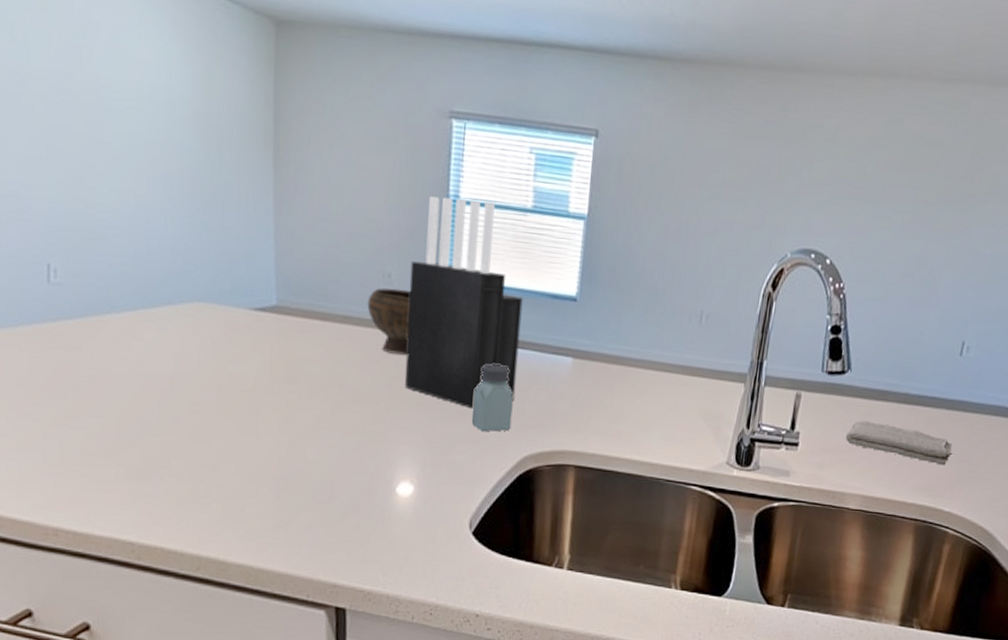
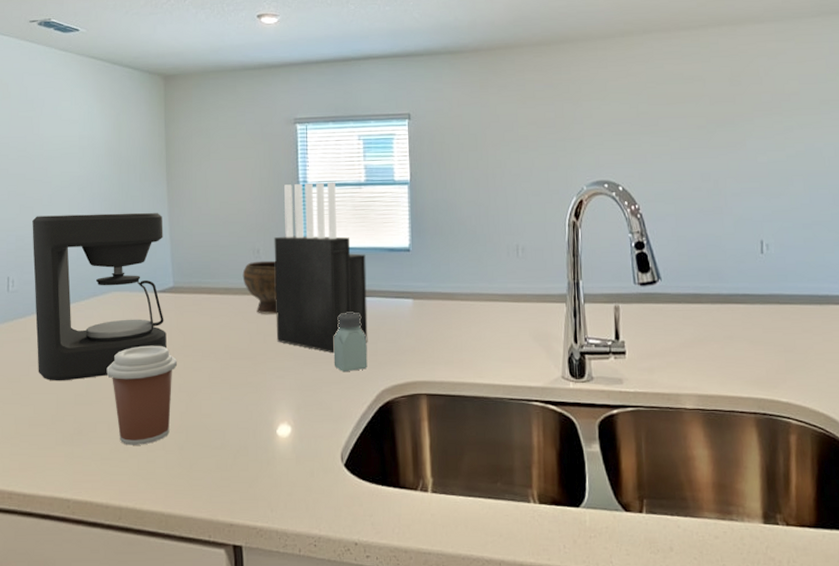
coffee maker: none [82,187,267,405] -> present [32,212,168,381]
coffee cup: none [184,373,277,490] -> present [106,345,177,445]
washcloth: present [845,421,953,466] -> none [668,324,777,358]

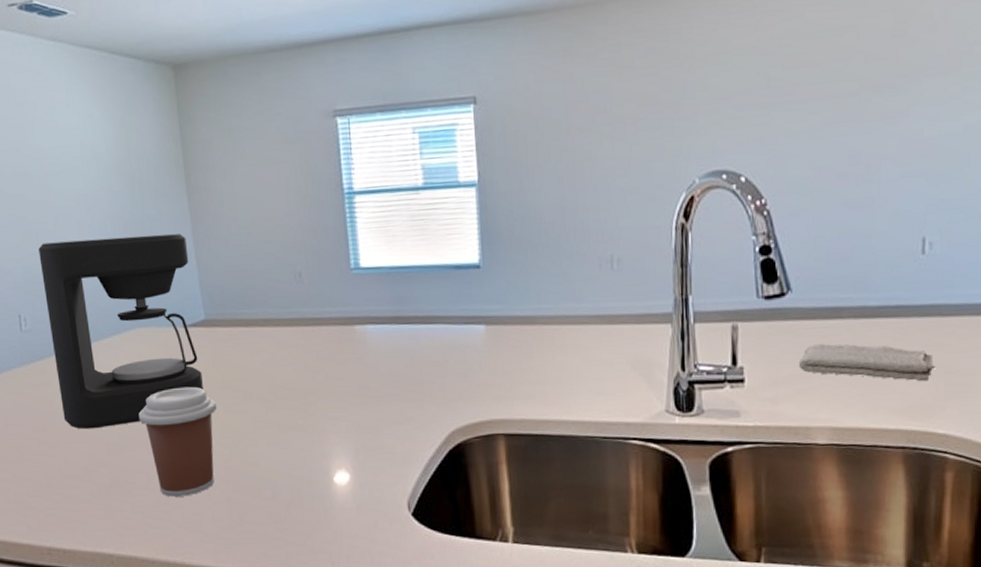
bowl: present [242,260,277,314] -> none [283,285,326,348]
knife block: present [274,182,368,354] -> none [317,187,434,391]
saltshaker: present [333,313,368,372] -> none [393,343,434,412]
washcloth: none [668,324,777,358] -> present [798,344,936,382]

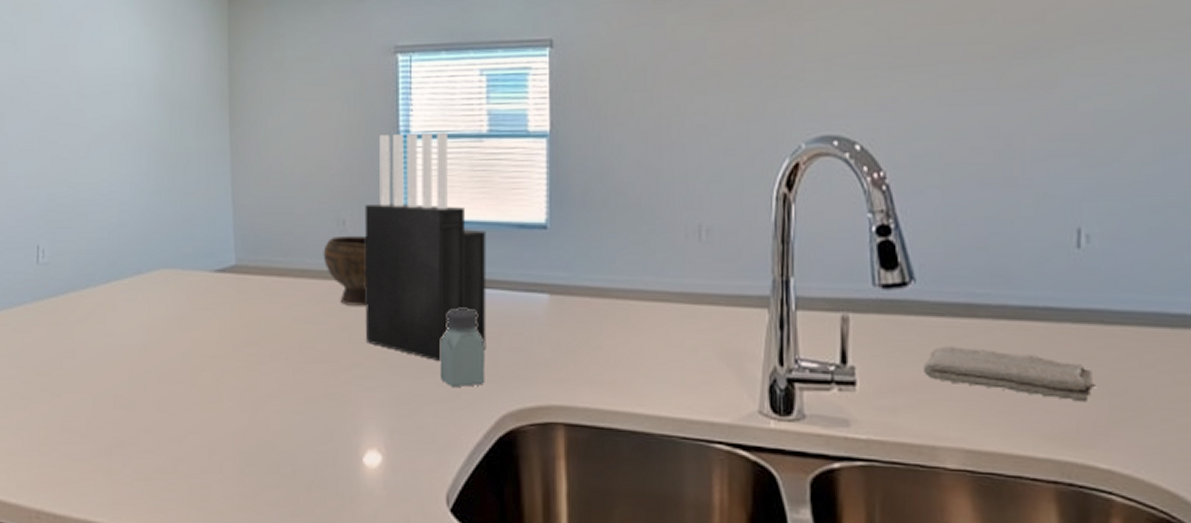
coffee maker: present [38,234,204,429] -> none [66,168,227,379]
coffee cup: present [138,386,216,497] -> none [152,339,238,465]
bowl: none [283,285,326,348] -> present [323,235,367,306]
knife block: none [317,187,434,391] -> present [364,132,486,362]
saltshaker: none [393,343,434,412] -> present [439,309,485,388]

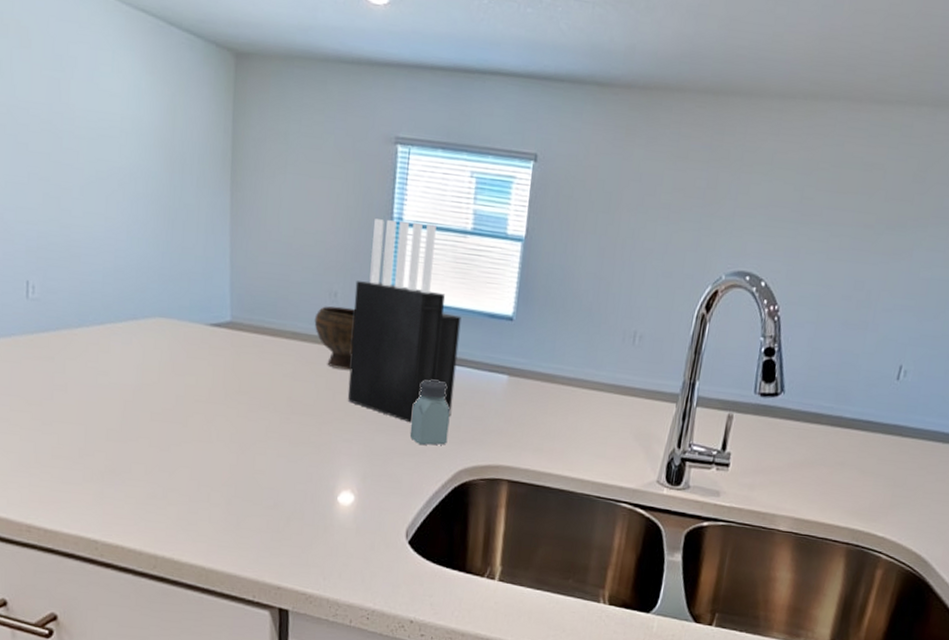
washcloth: present [922,347,1097,403] -> none [777,443,888,490]

